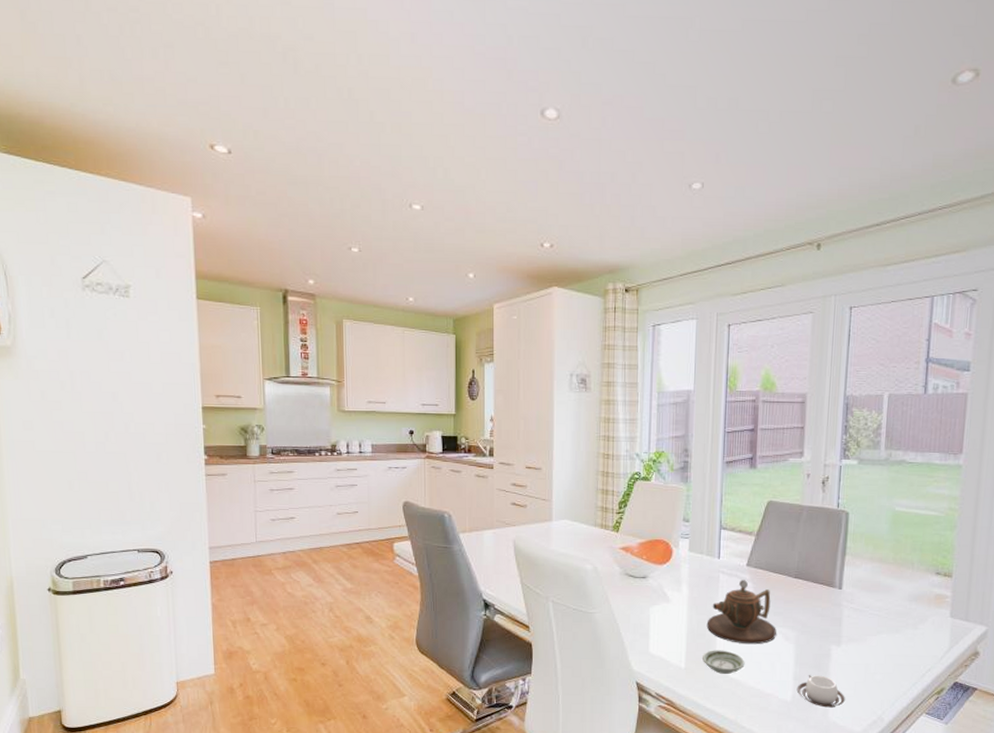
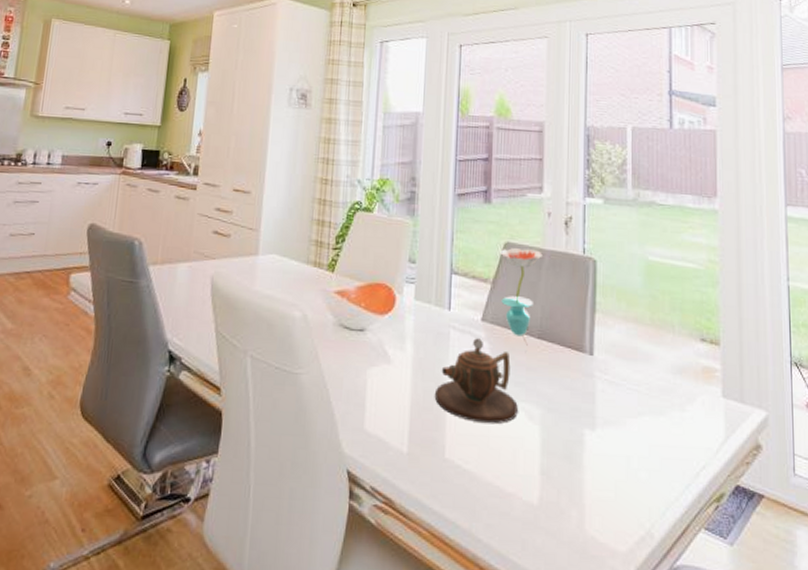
saucer: present [703,650,745,674] -> none [429,429,481,463]
flower: none [763,505,801,584] -> present [500,247,543,346]
cup: present [796,675,845,708] -> none [544,469,604,516]

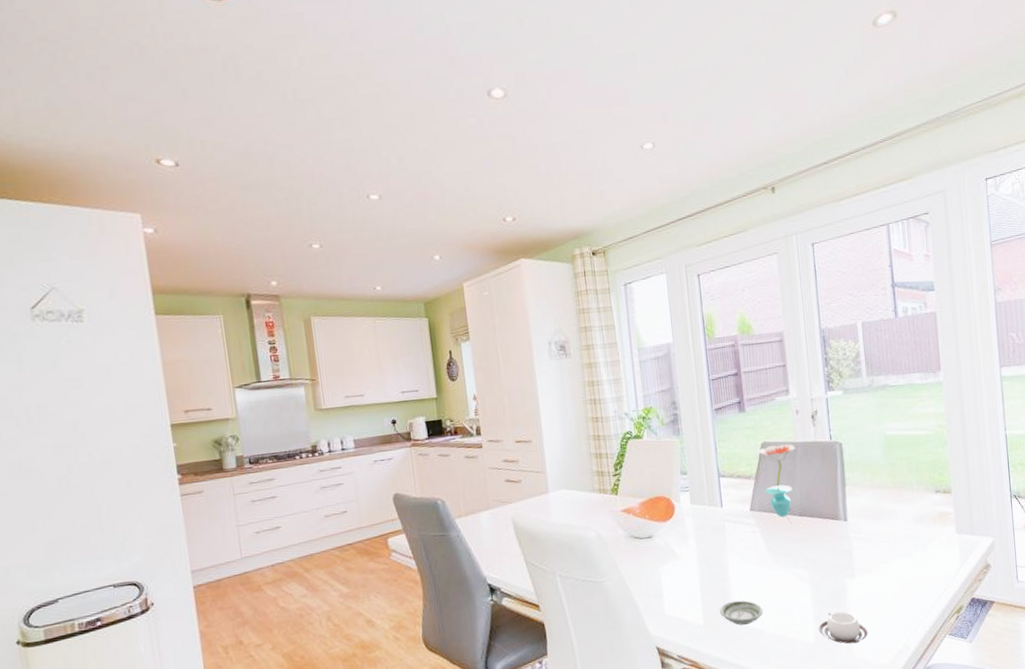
saucer: none [429,429,481,463] -> present [720,600,764,625]
teapot: present [434,338,518,424] -> none [719,525,790,591]
cup: none [544,469,604,516] -> present [818,611,868,644]

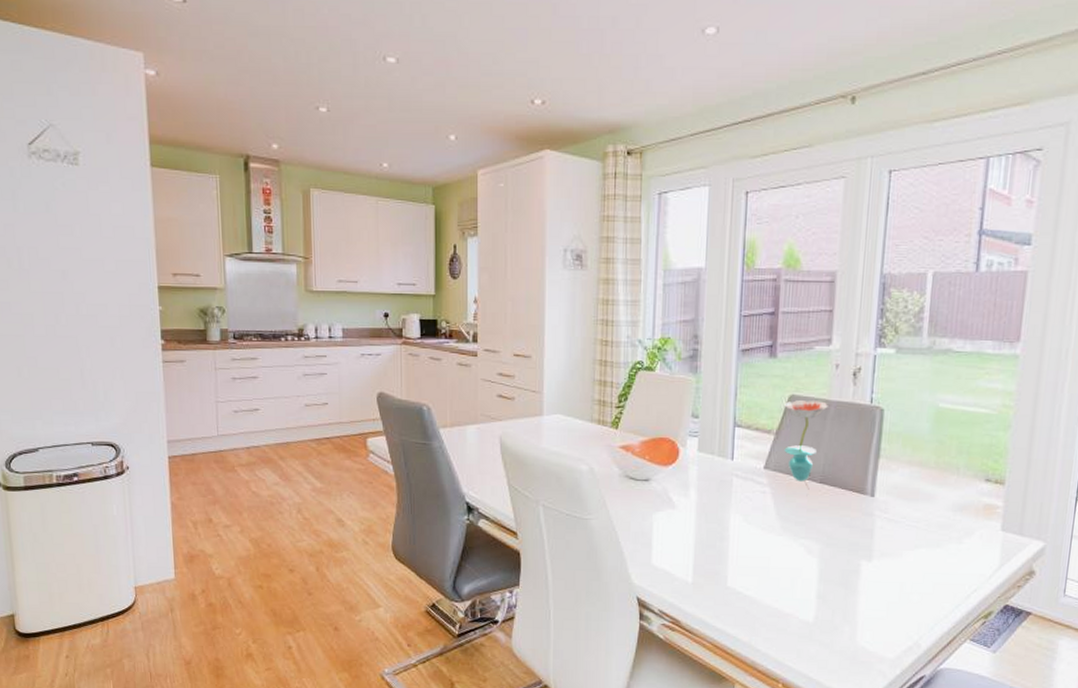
saucer: present [720,600,764,625] -> none [712,563,761,590]
cup: present [818,611,868,644] -> none [820,593,876,631]

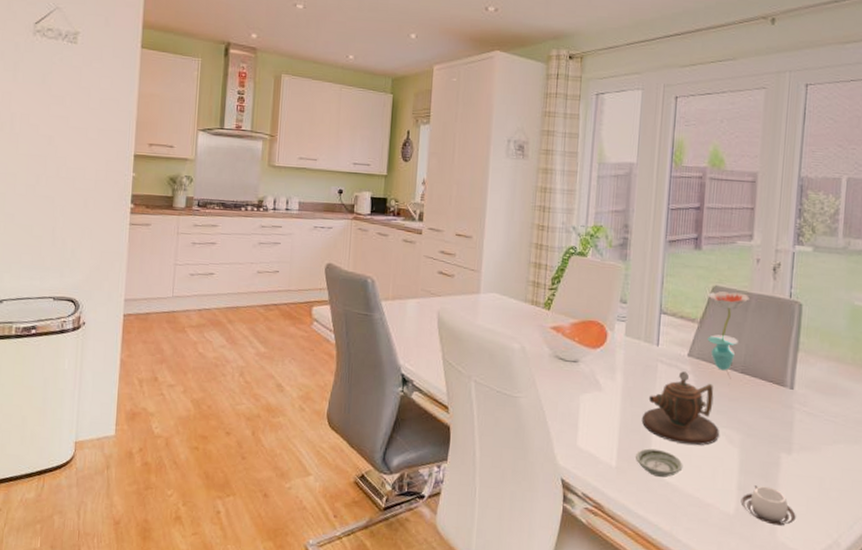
saucer: none [712,563,761,590] -> present [636,448,683,477]
teapot: none [717,484,798,558] -> present [641,371,719,446]
cup: none [820,593,876,631] -> present [740,485,796,526]

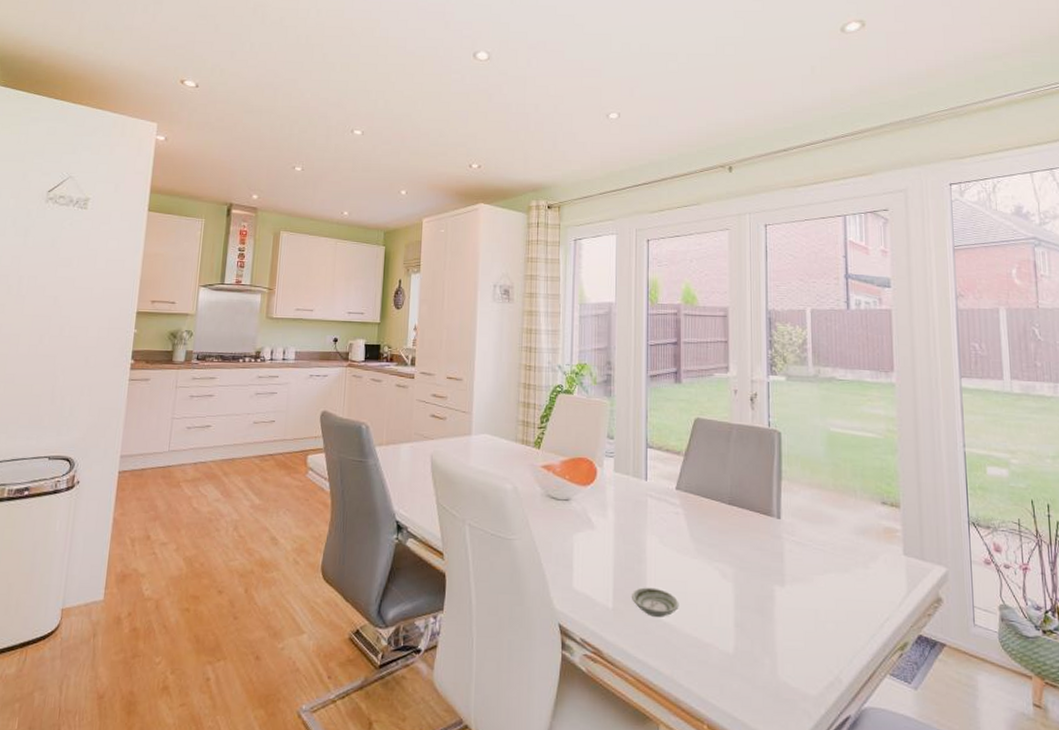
teapot: present [641,371,719,446] -> none [635,505,712,582]
flower: present [707,290,749,379] -> none [691,422,730,511]
cup: present [740,485,796,526] -> none [739,621,795,664]

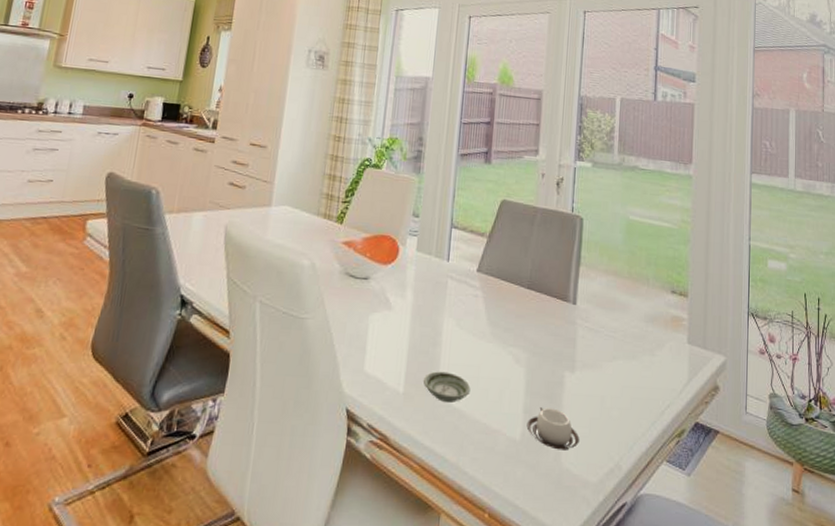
cup: none [739,621,795,664] -> present [526,407,580,451]

